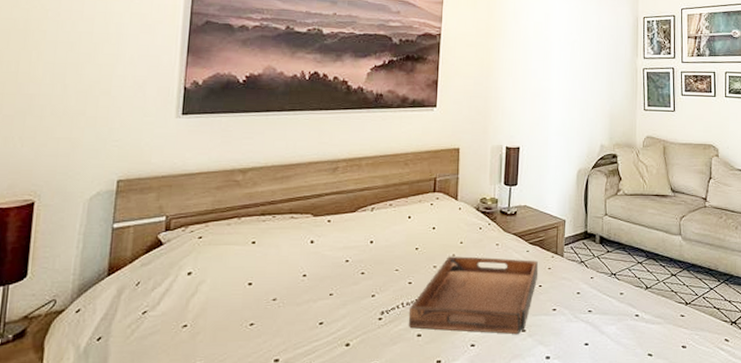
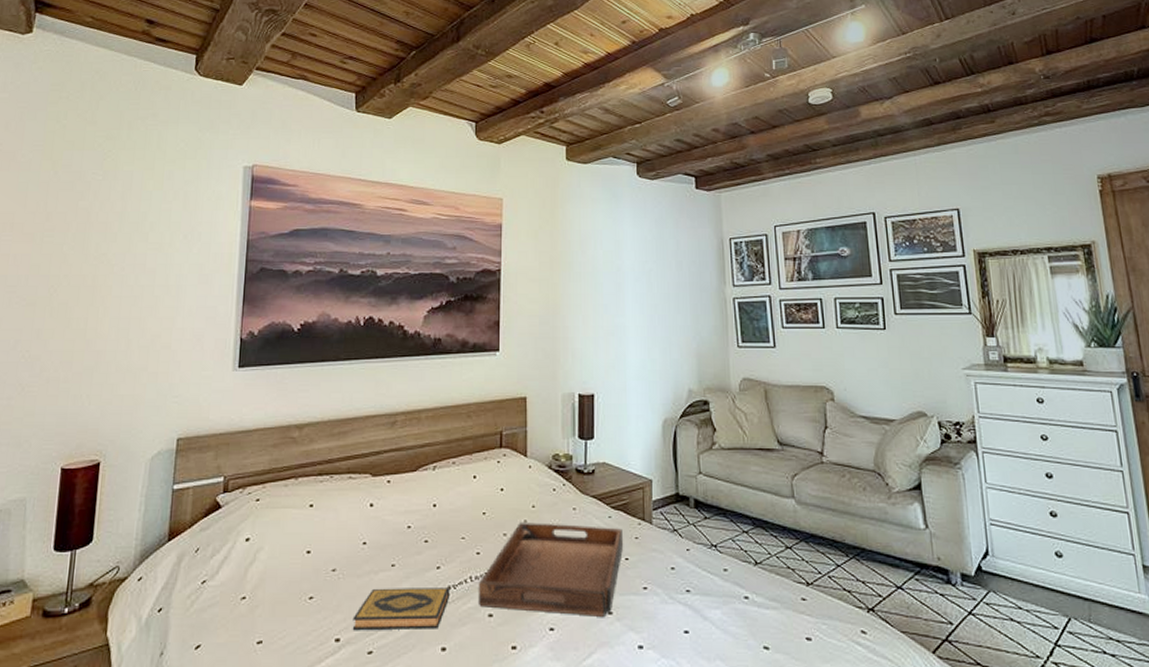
hardback book: none [291,313,384,352] -> present [352,588,451,631]

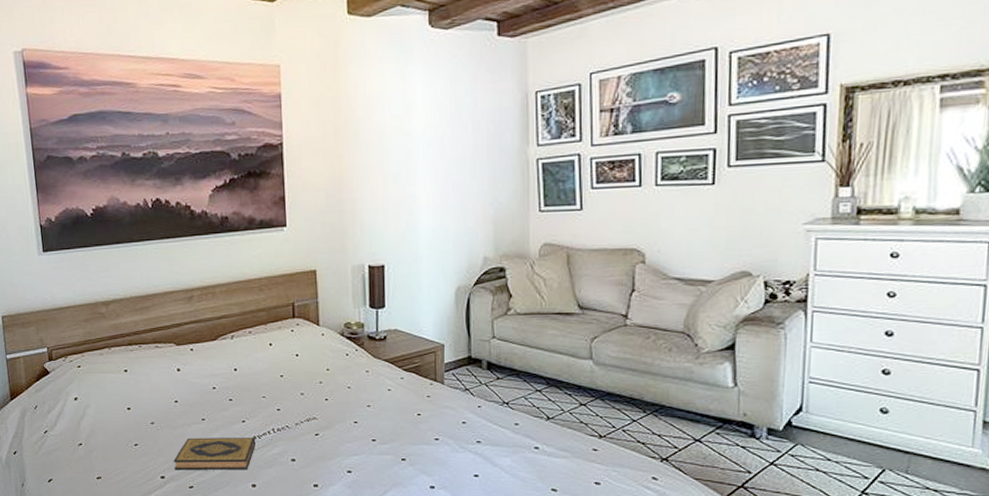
serving tray: present [479,523,624,617] -> none [281,384,416,462]

